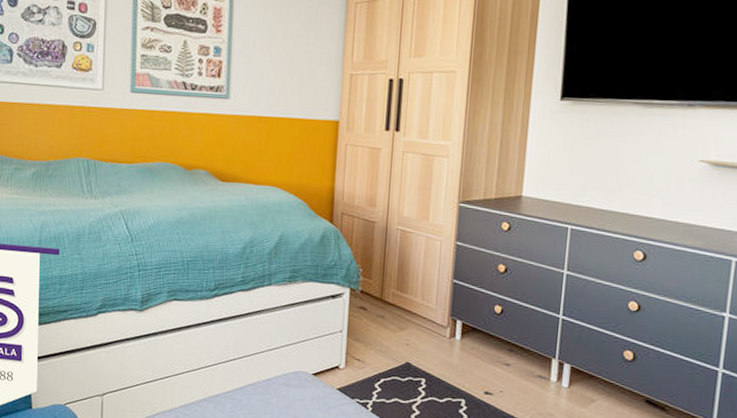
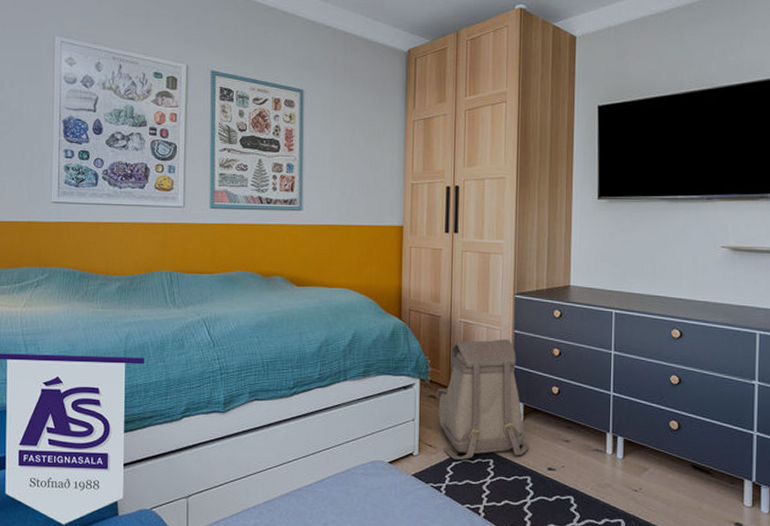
backpack: none [367,250,466,377] -> present [436,339,529,461]

